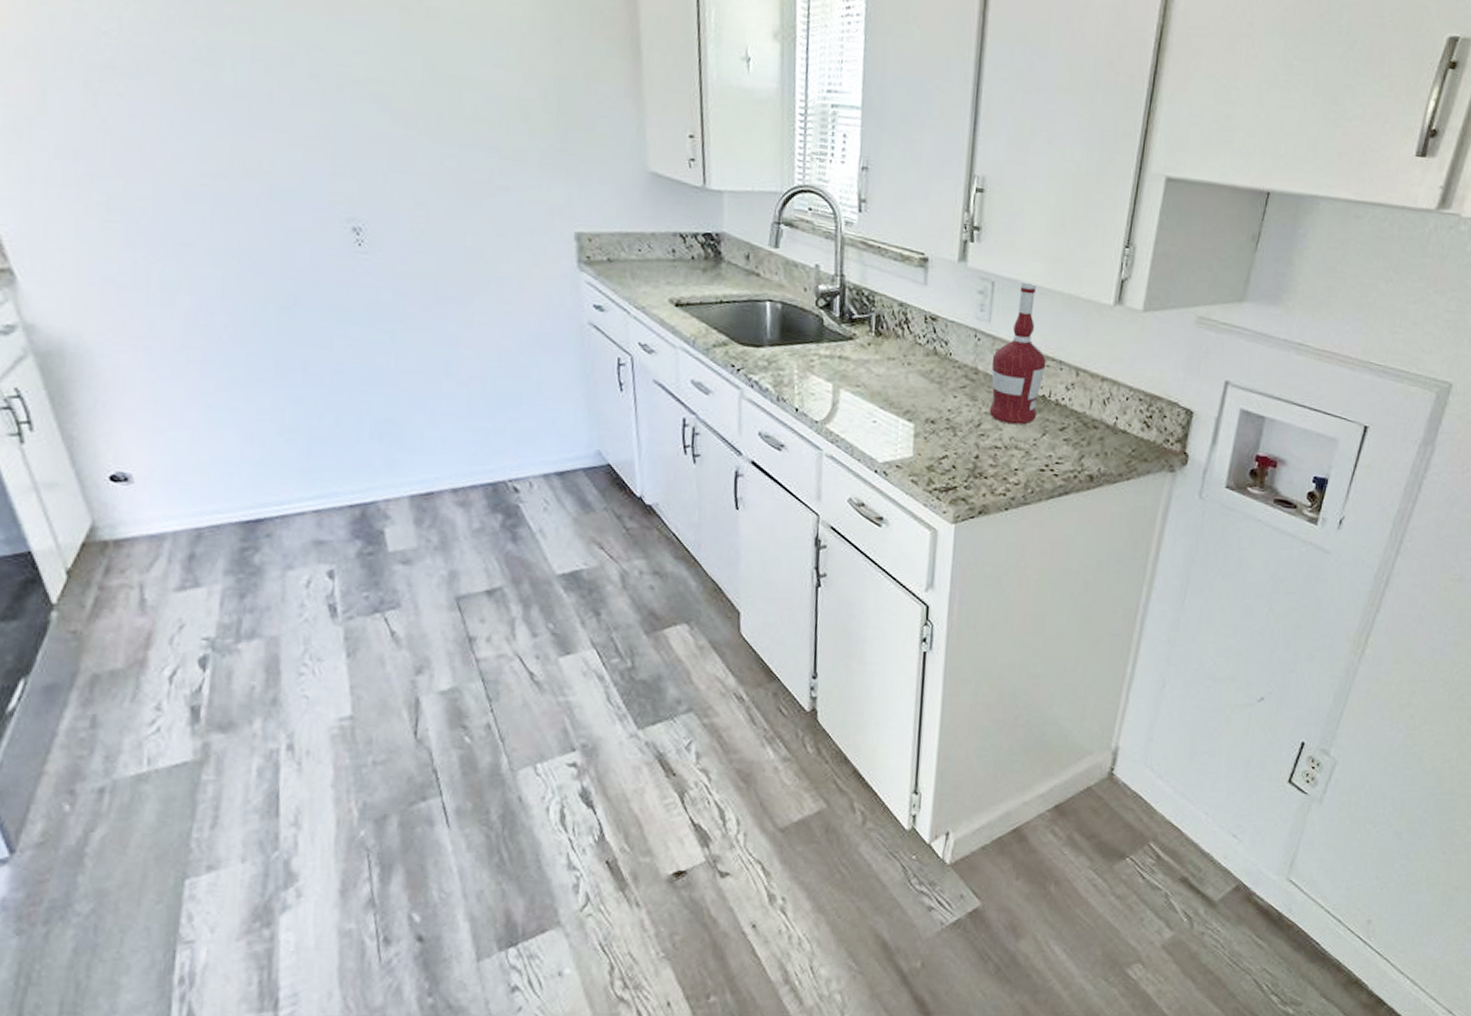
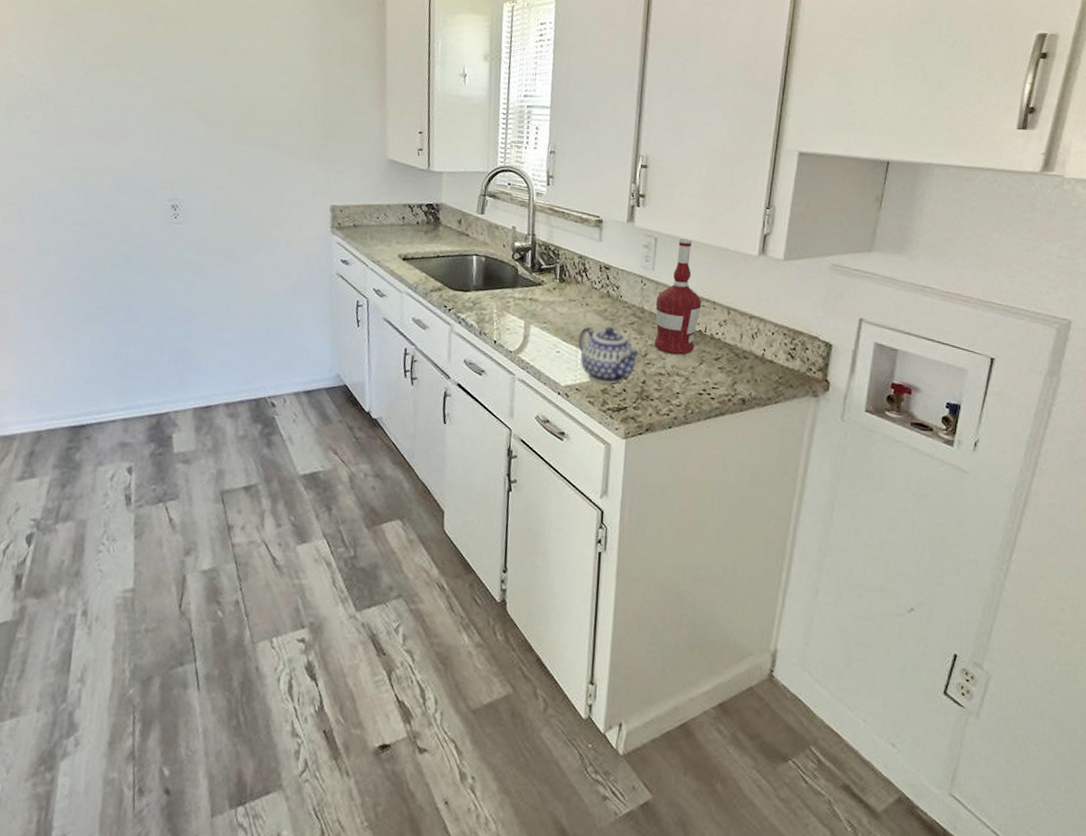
teapot: none [898,390,974,460] -> present [578,326,641,384]

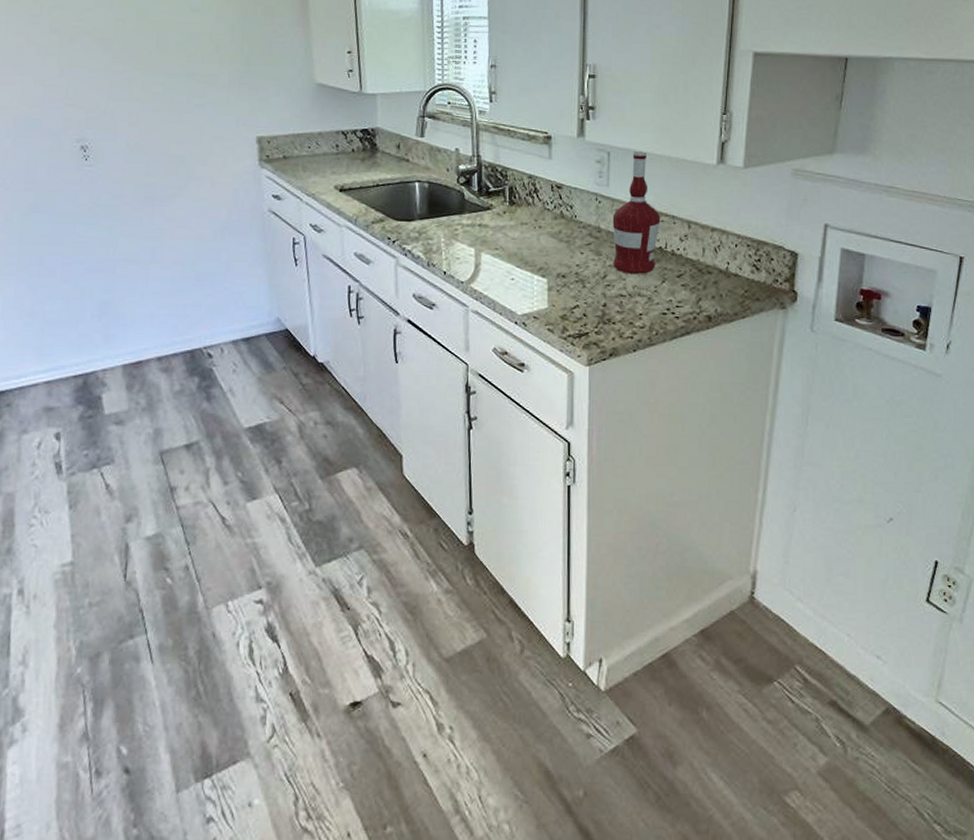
teapot: present [578,326,641,384] -> none [532,249,600,309]

